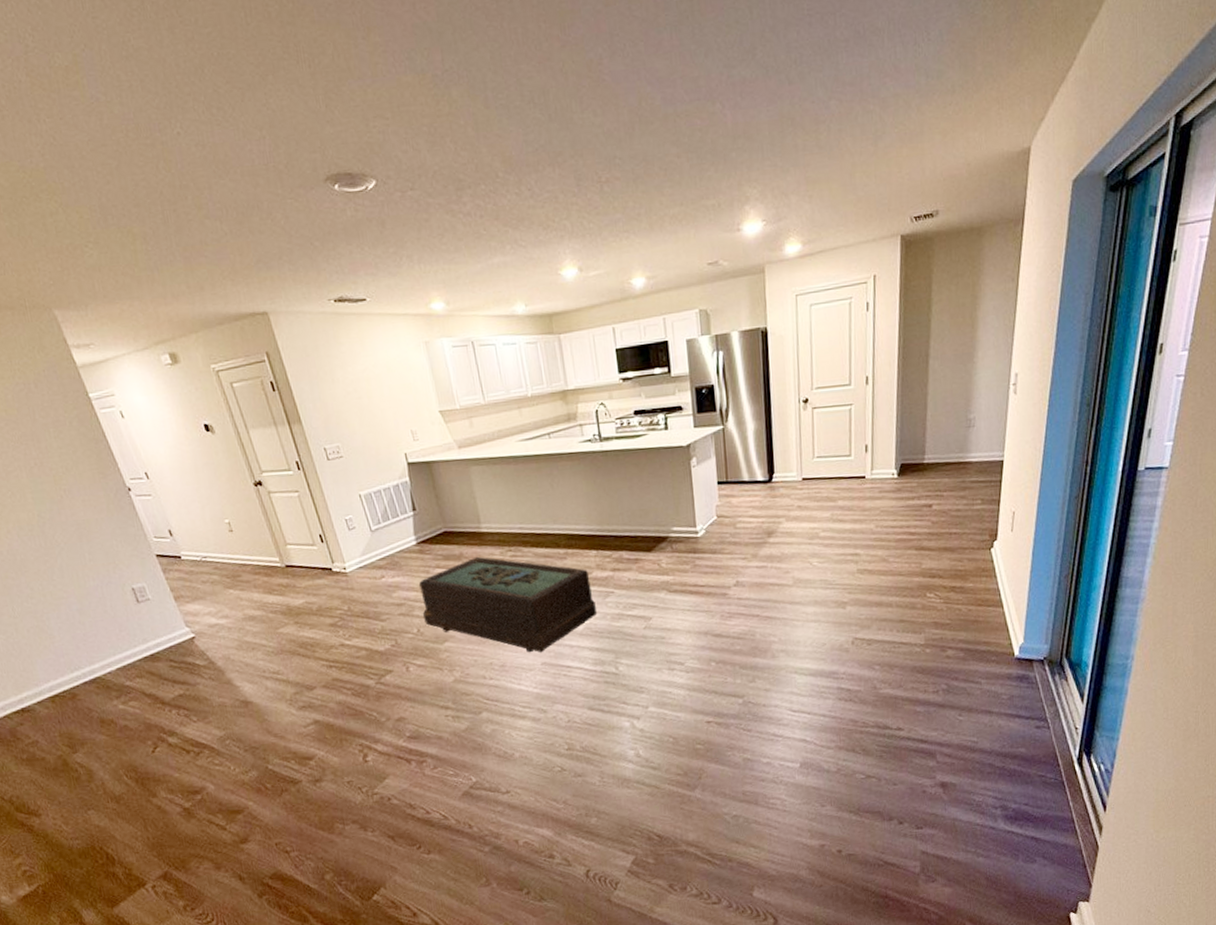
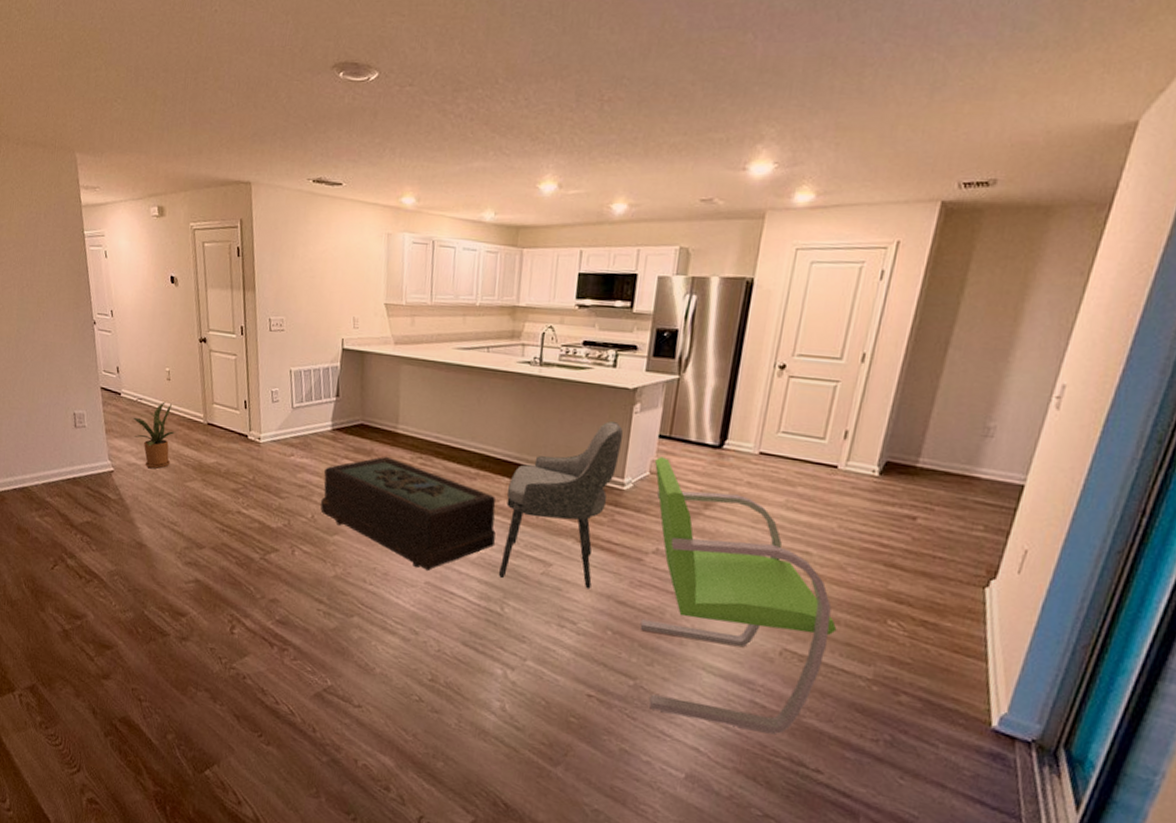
house plant: none [198,554,256,625] -> present [129,401,176,469]
dining chair: none [596,478,689,641] -> present [499,421,624,589]
armchair: none [719,500,891,718] -> present [640,457,837,735]

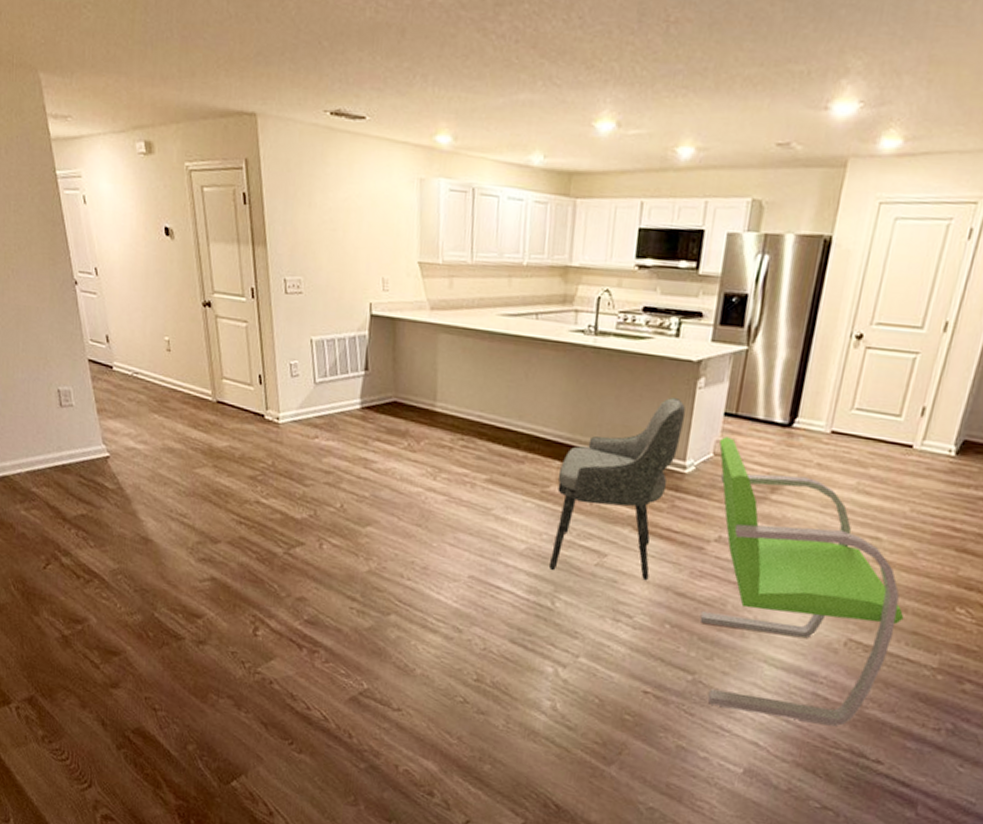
house plant: present [129,401,176,469] -> none [125,376,181,454]
coffee table: present [320,456,496,572] -> none [349,437,546,565]

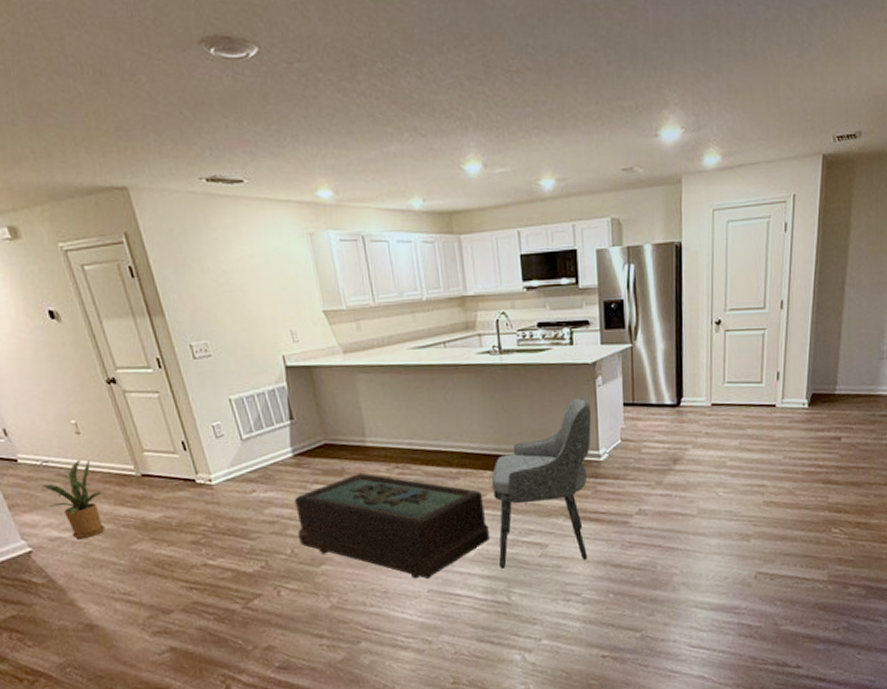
house plant: none [125,376,181,454] -> present [37,459,106,539]
coffee table: none [349,437,546,565] -> present [295,472,491,580]
armchair: present [700,437,904,727] -> none [624,423,795,654]

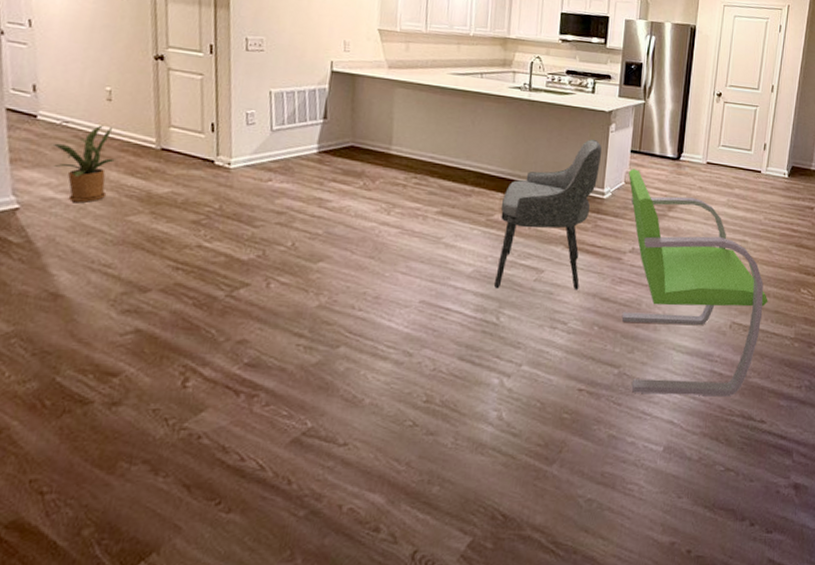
coffee table: present [295,472,491,580] -> none [302,177,491,290]
armchair: none [624,423,795,654] -> present [621,169,768,397]

